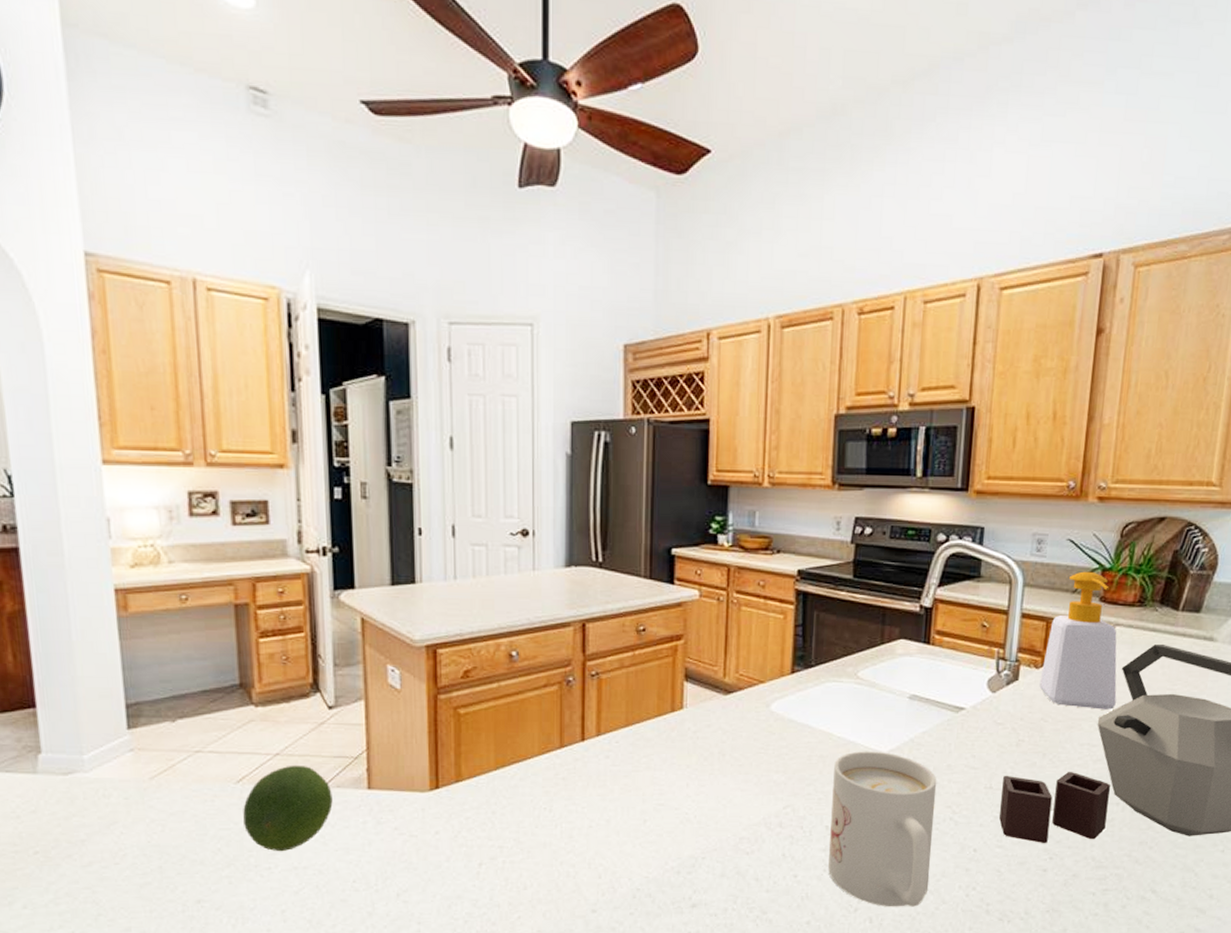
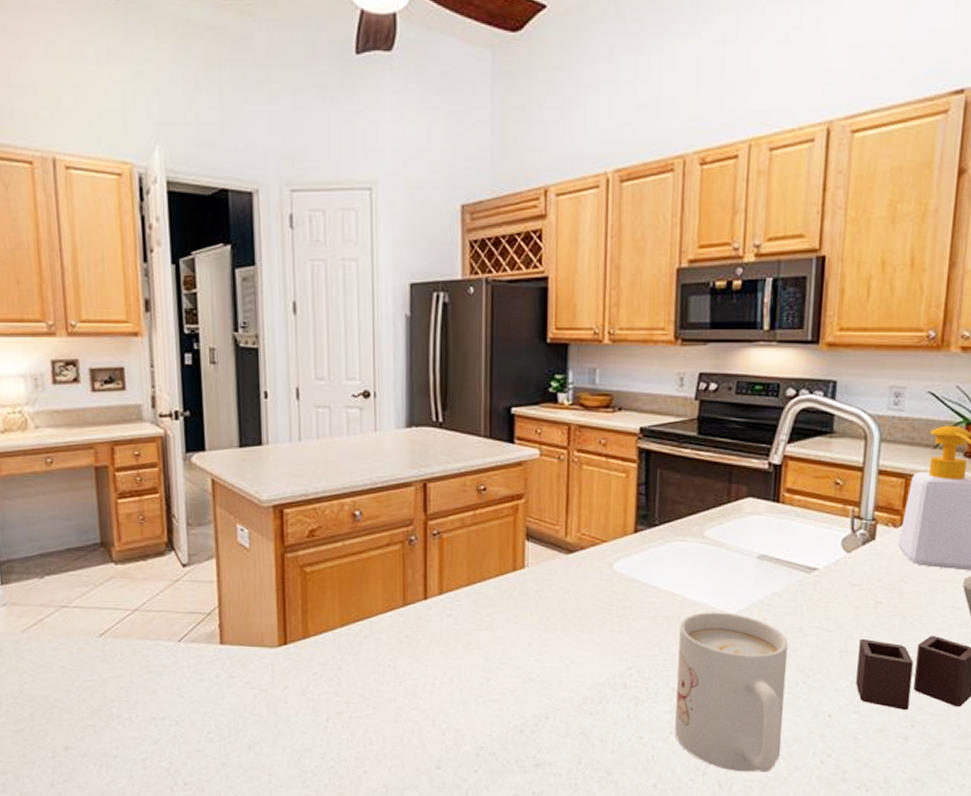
fruit: present [243,765,333,852] -> none [105,620,188,703]

